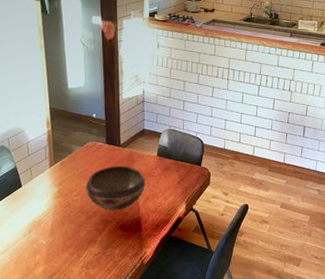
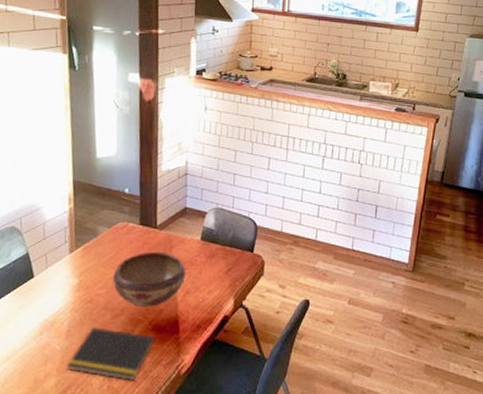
notepad: none [52,226,122,268] -> present [67,327,155,380]

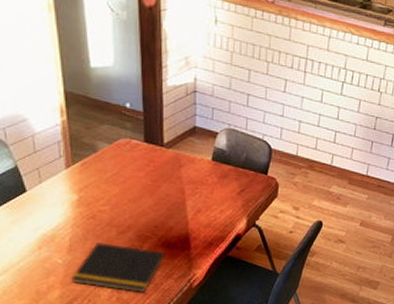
decorative bowl: present [113,251,186,307] -> none [117,170,197,224]

